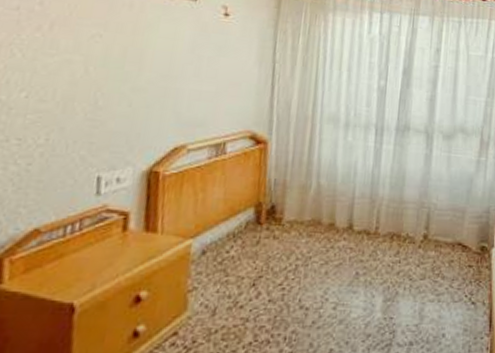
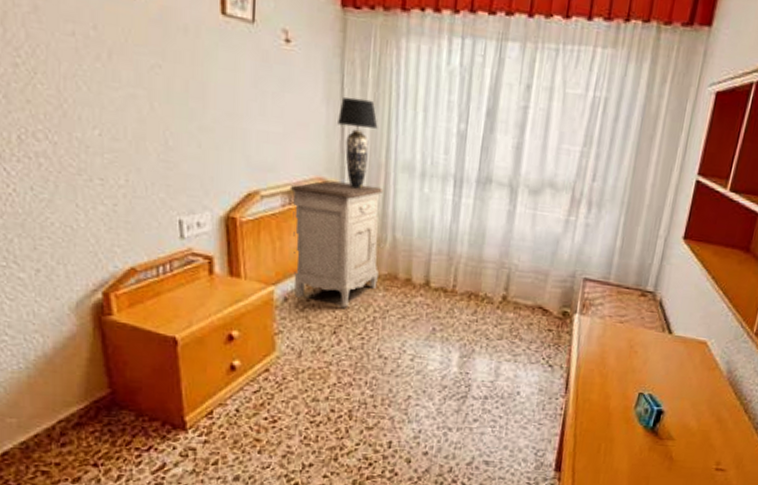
nightstand: none [213,133,310,257] -> present [289,180,384,308]
table lamp: none [268,60,306,140] -> present [338,97,378,189]

